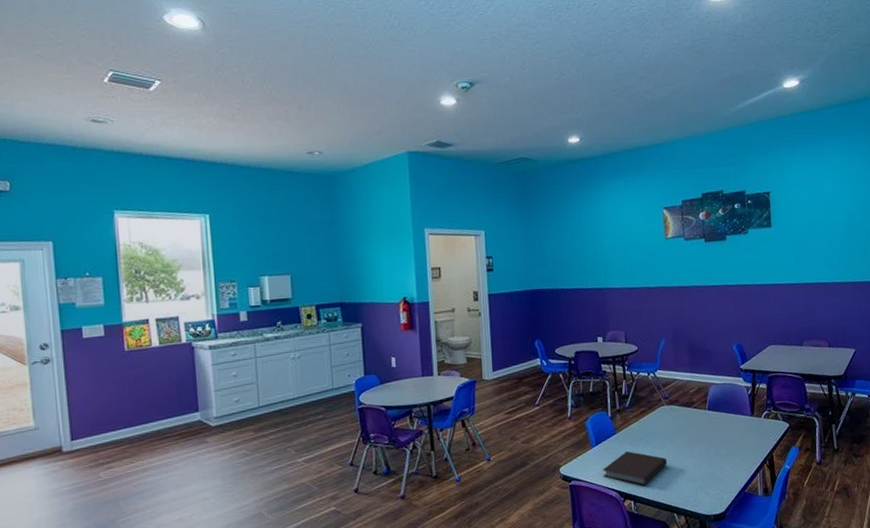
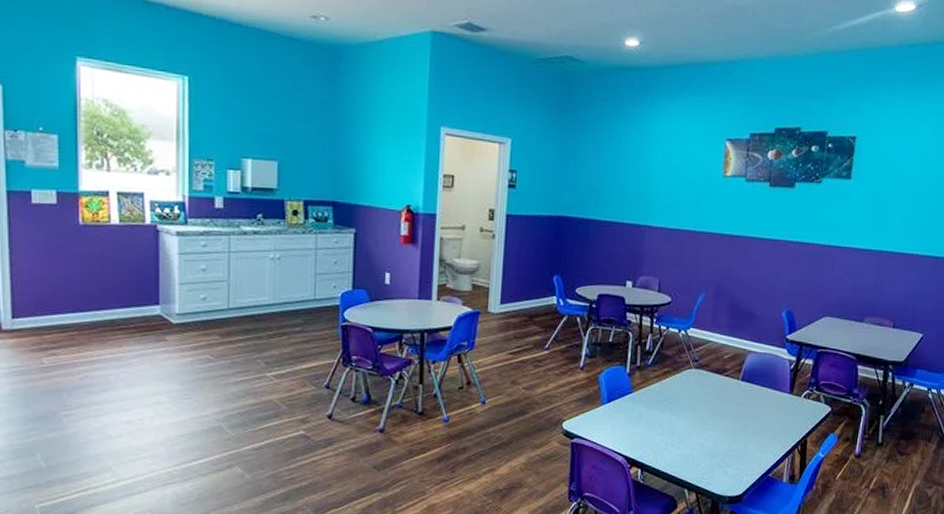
notebook: present [602,450,667,486] -> none [610,413,686,454]

